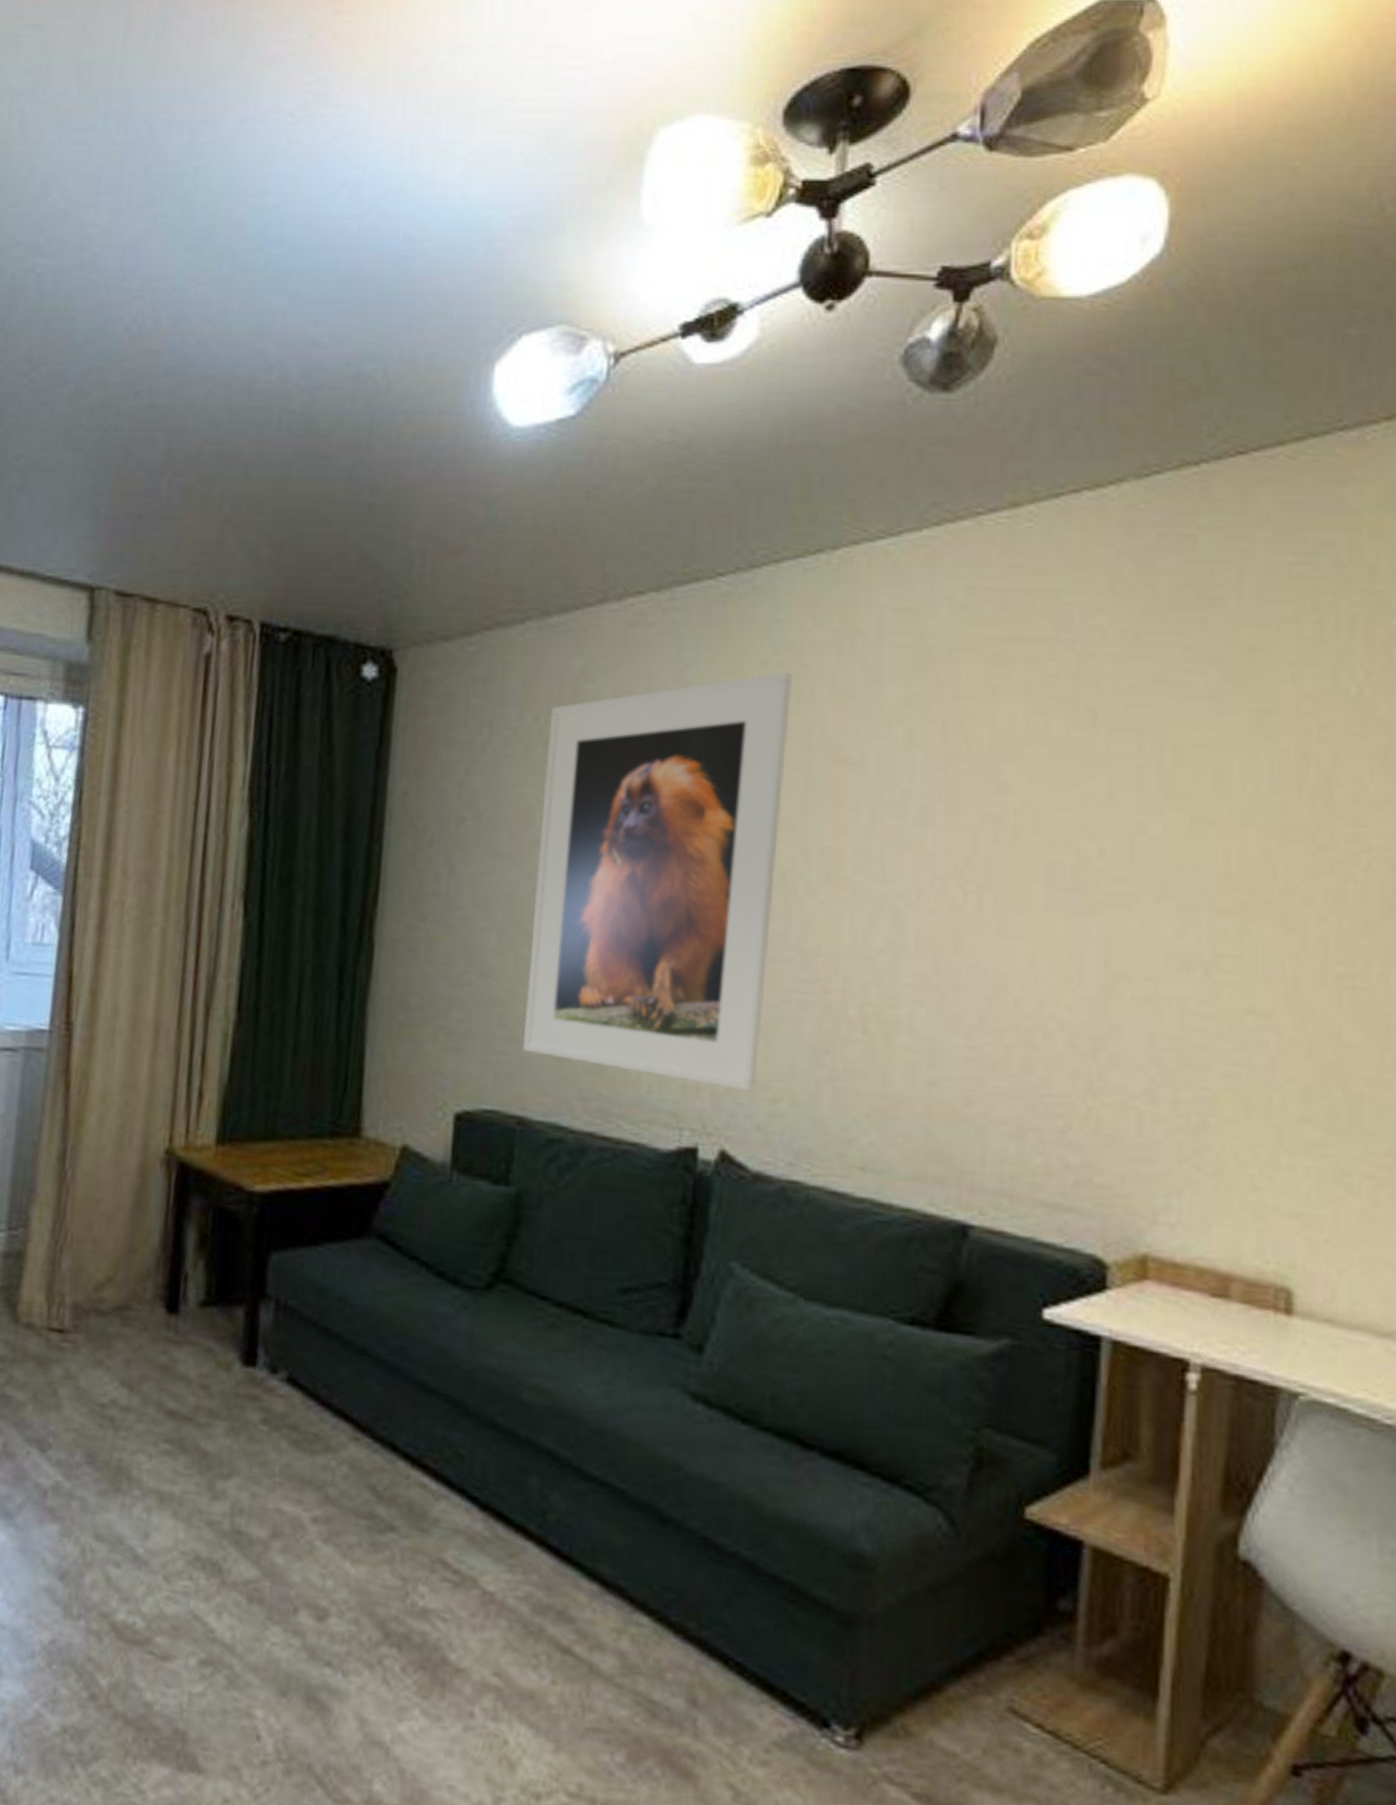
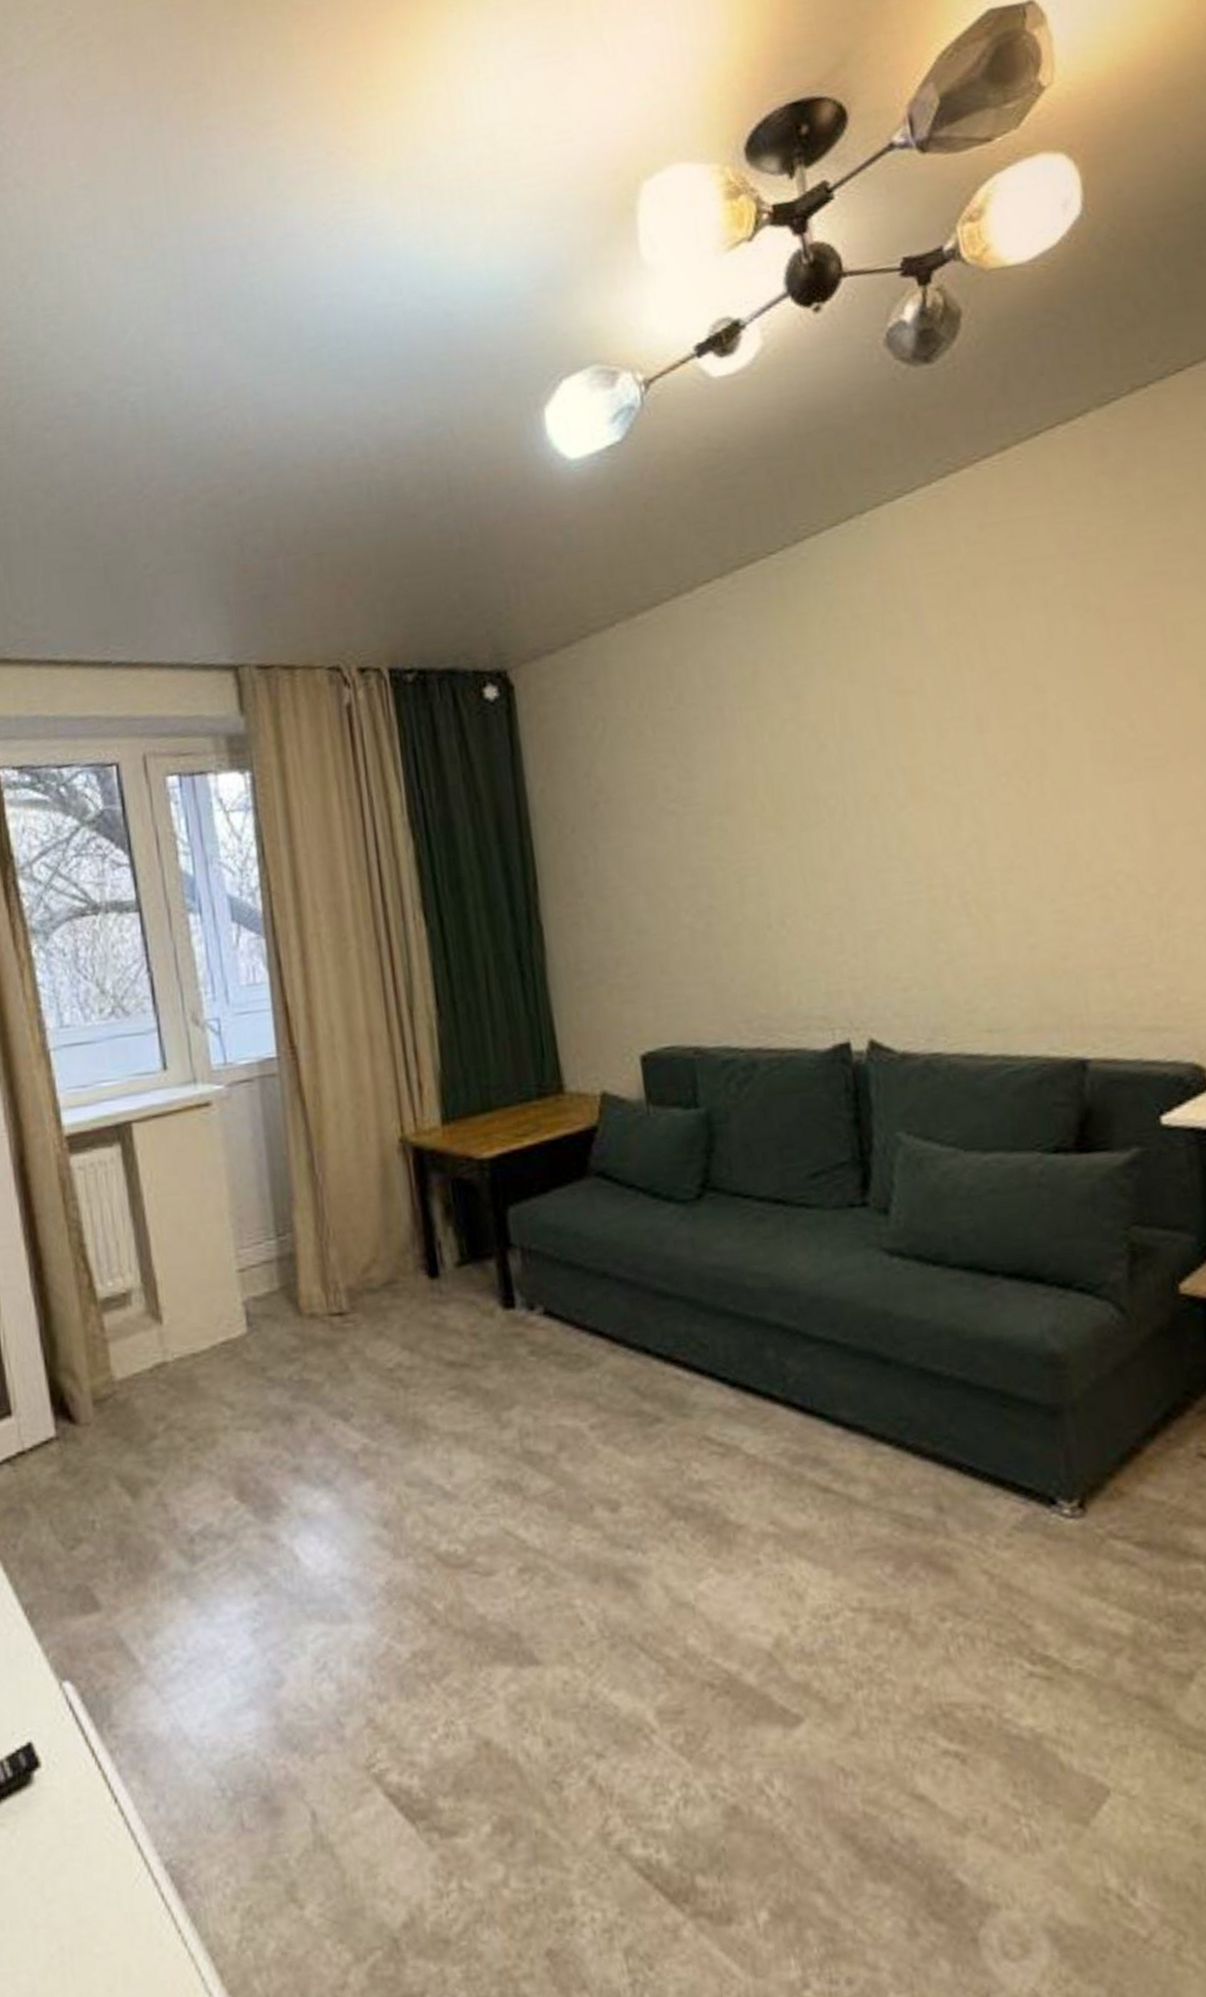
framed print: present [523,672,792,1092] -> none [652,625,888,991]

